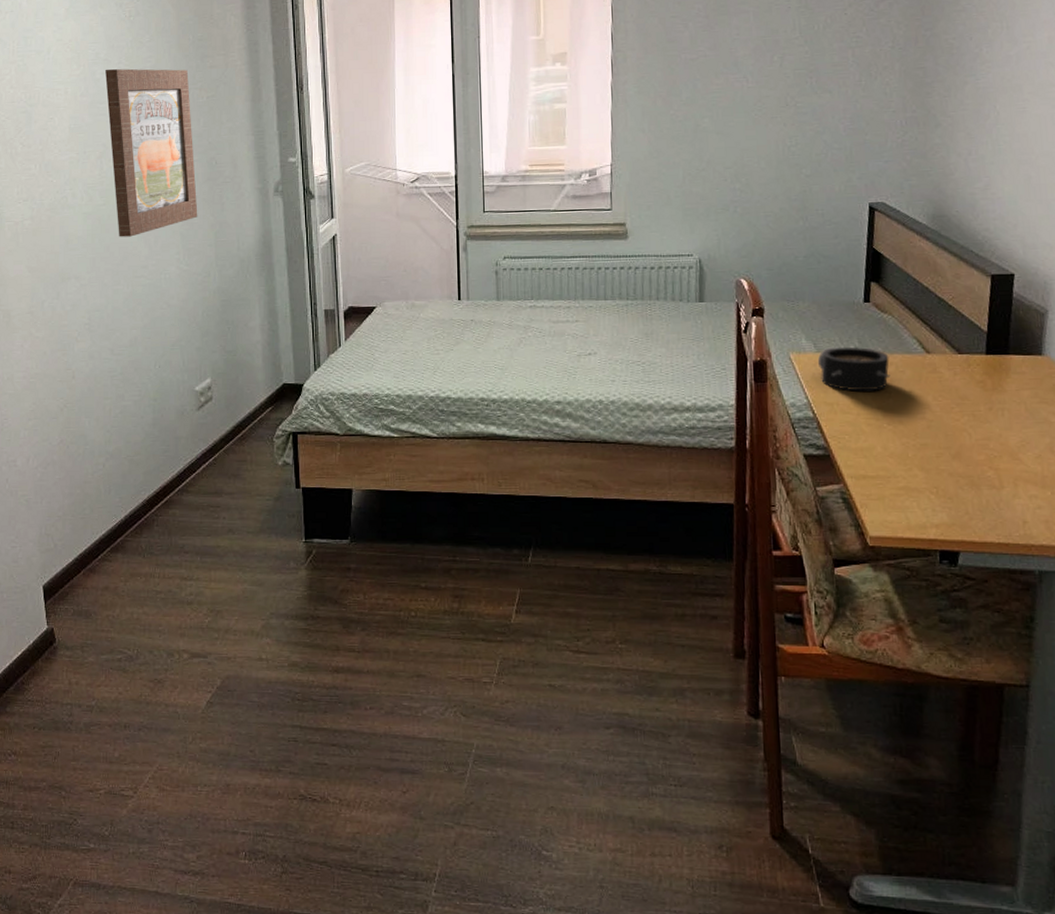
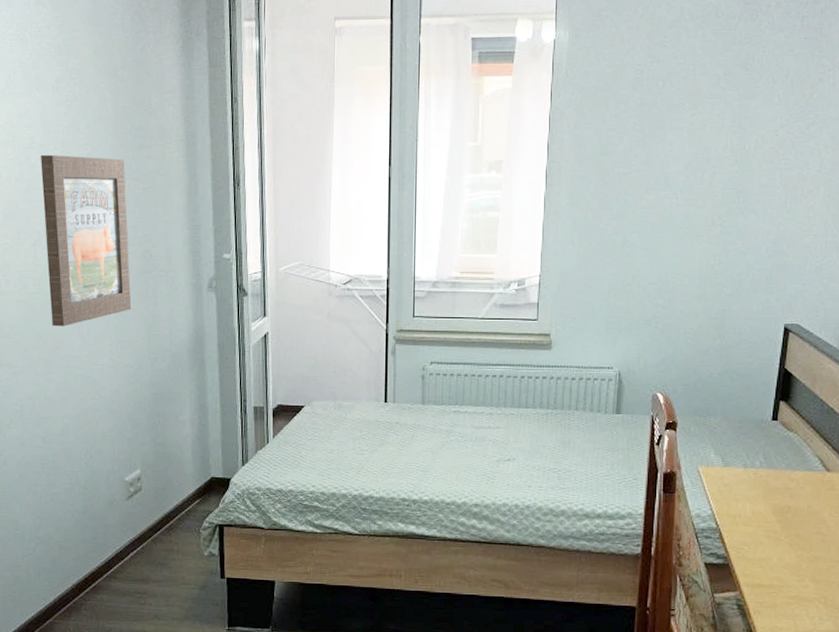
alarm clock: present [817,346,891,391] -> none [724,462,791,505]

